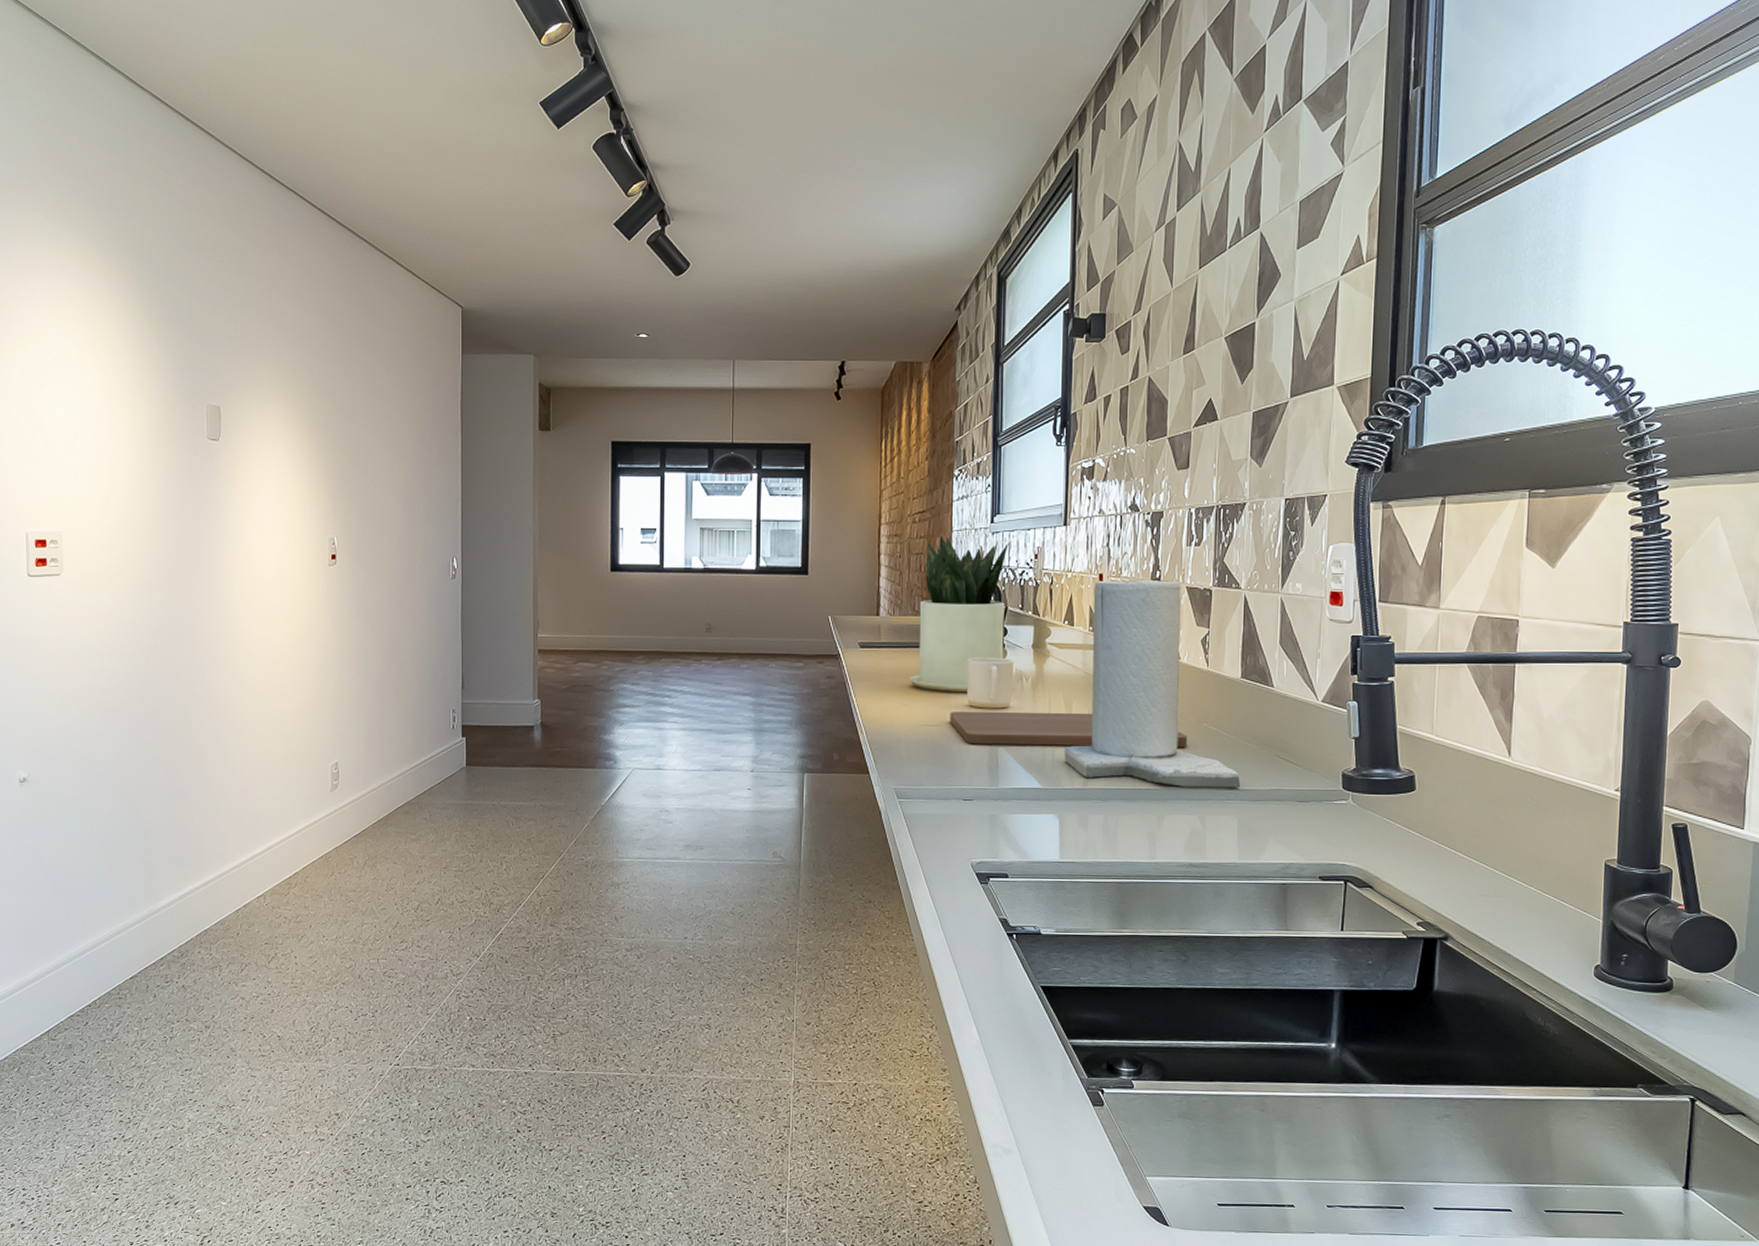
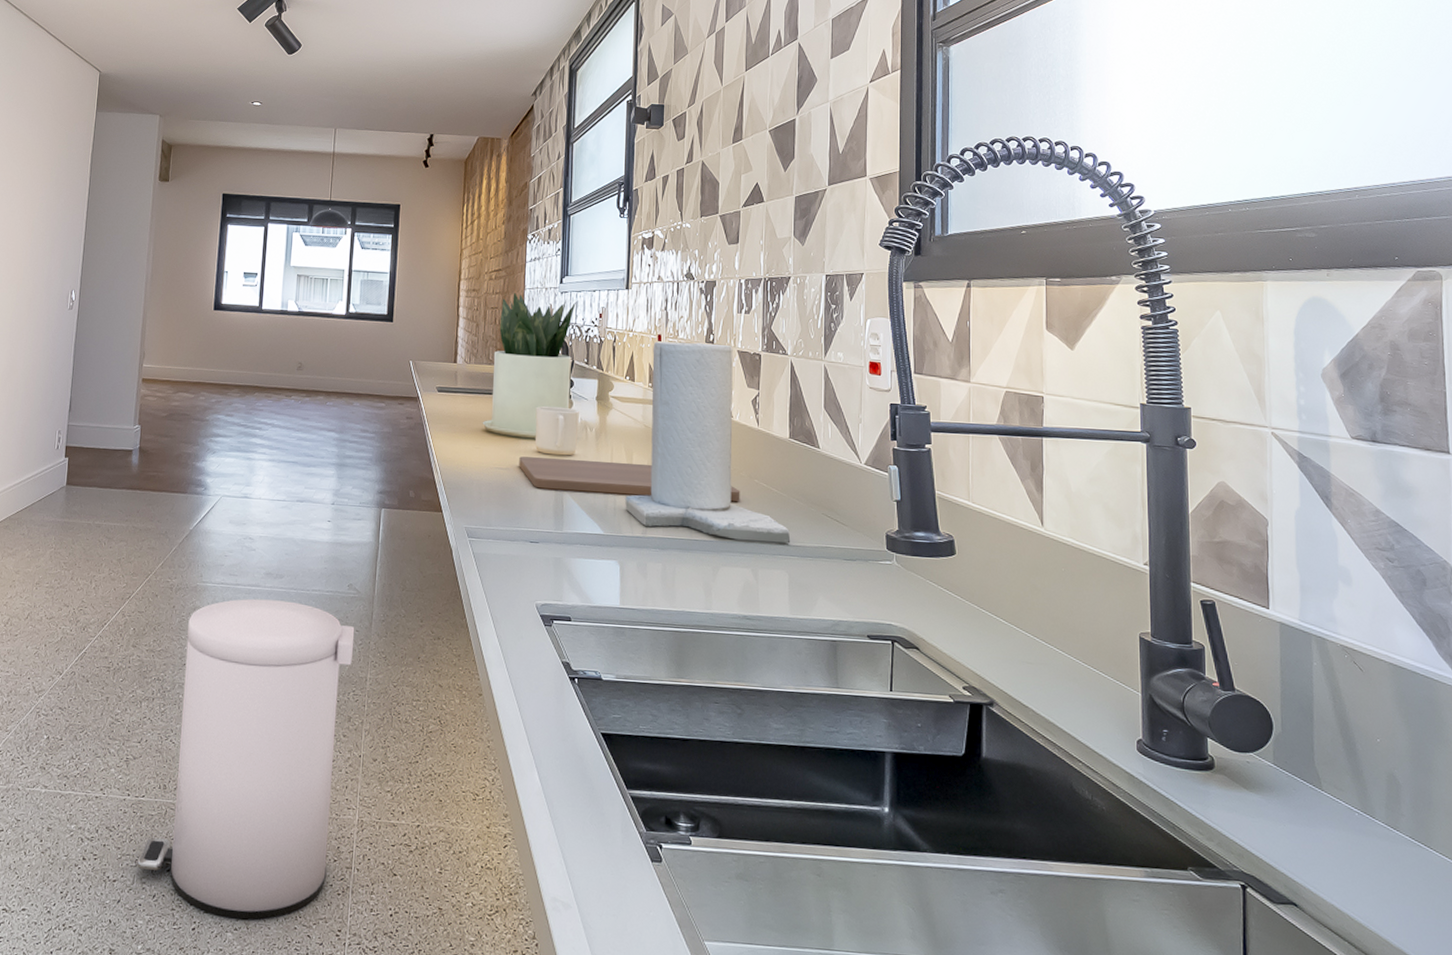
pedal bin: none [572,872,782,1180] -> present [137,598,355,920]

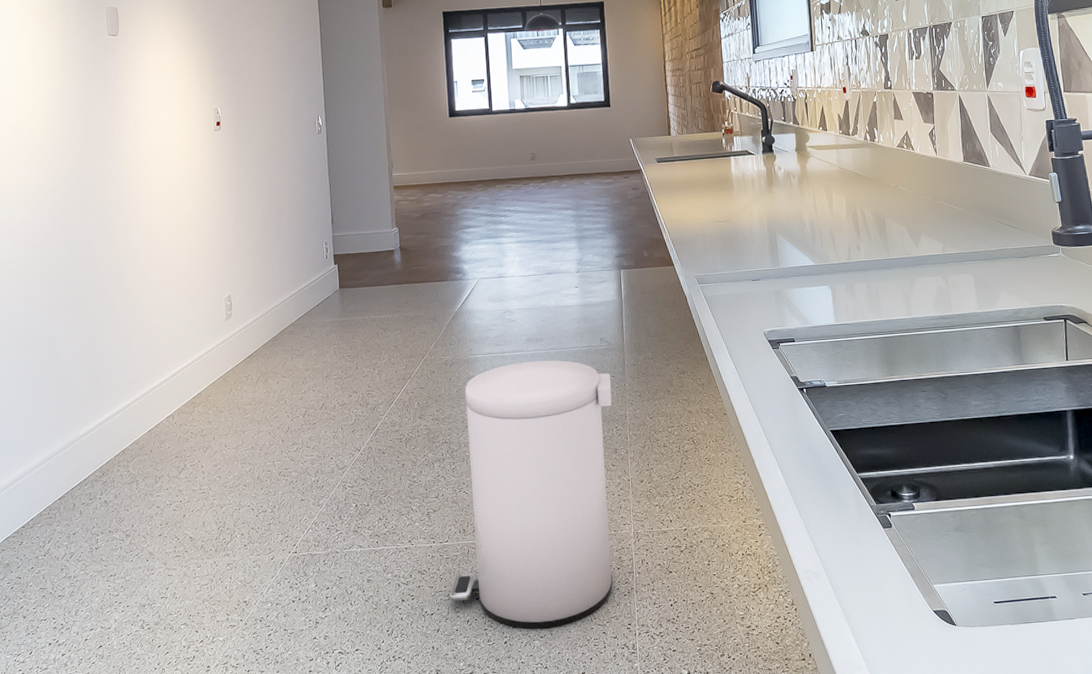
planter: present [482,292,576,439] -> none [699,66,774,193]
cutting board: present [519,456,740,502] -> none [735,200,927,234]
mug: present [534,405,579,456] -> none [744,161,784,204]
paper towel: present [625,341,791,544] -> none [829,88,973,254]

